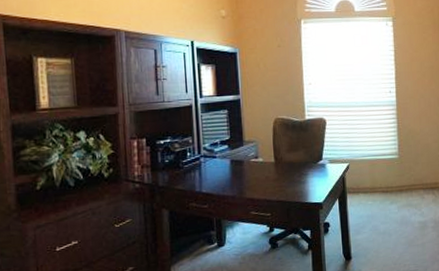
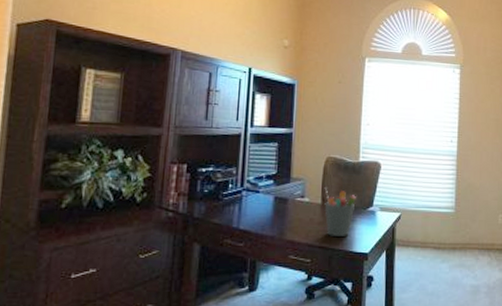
pen holder: none [275,147,306,191] -> present [324,187,356,236]

